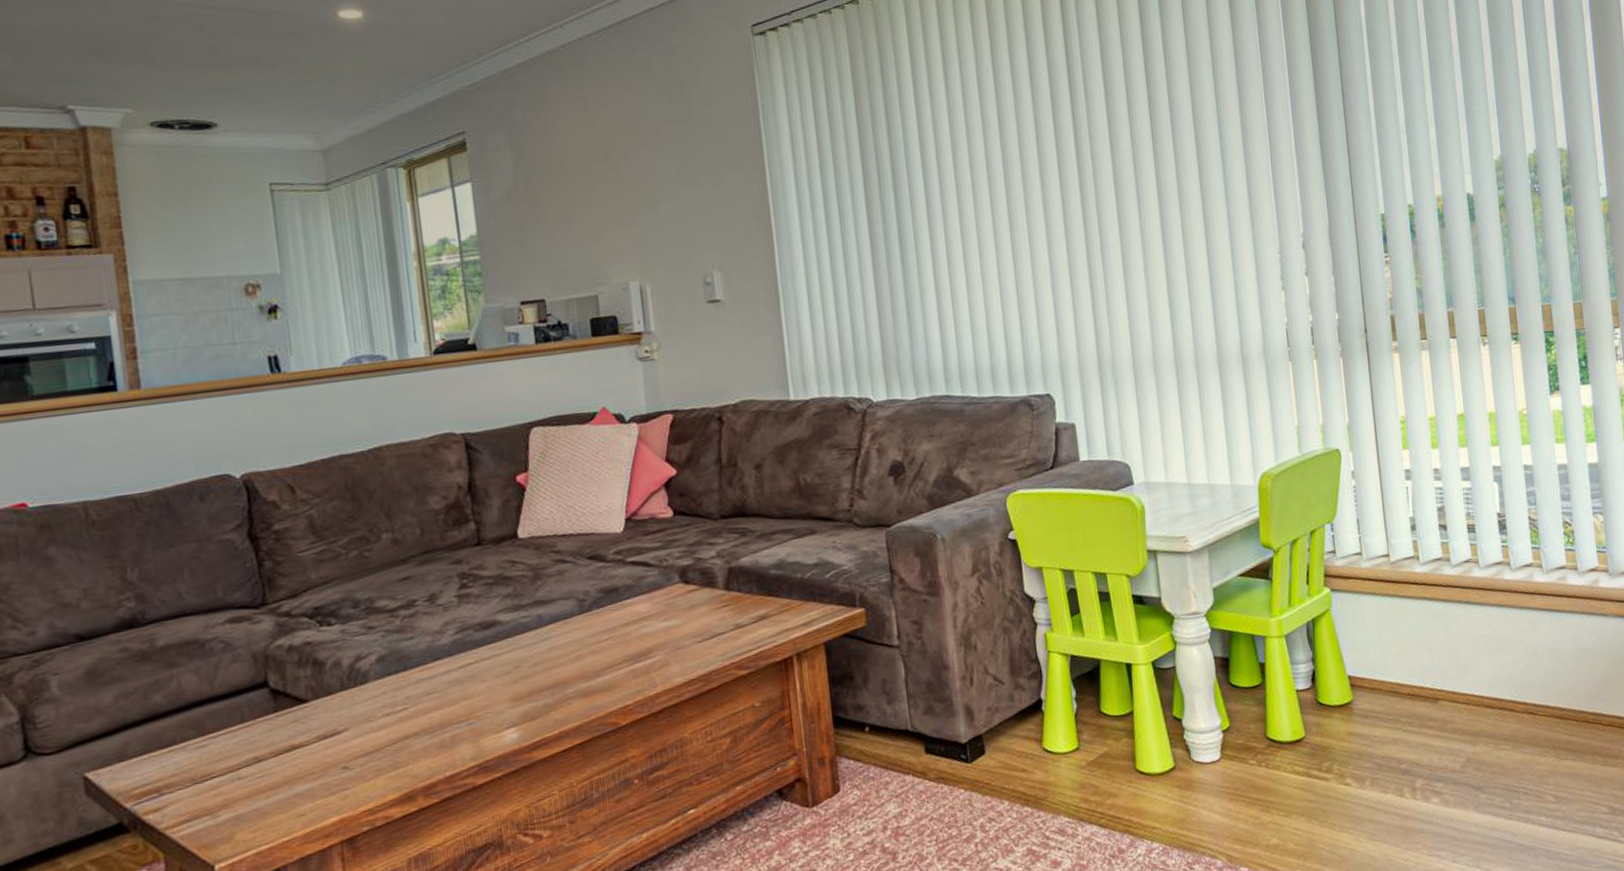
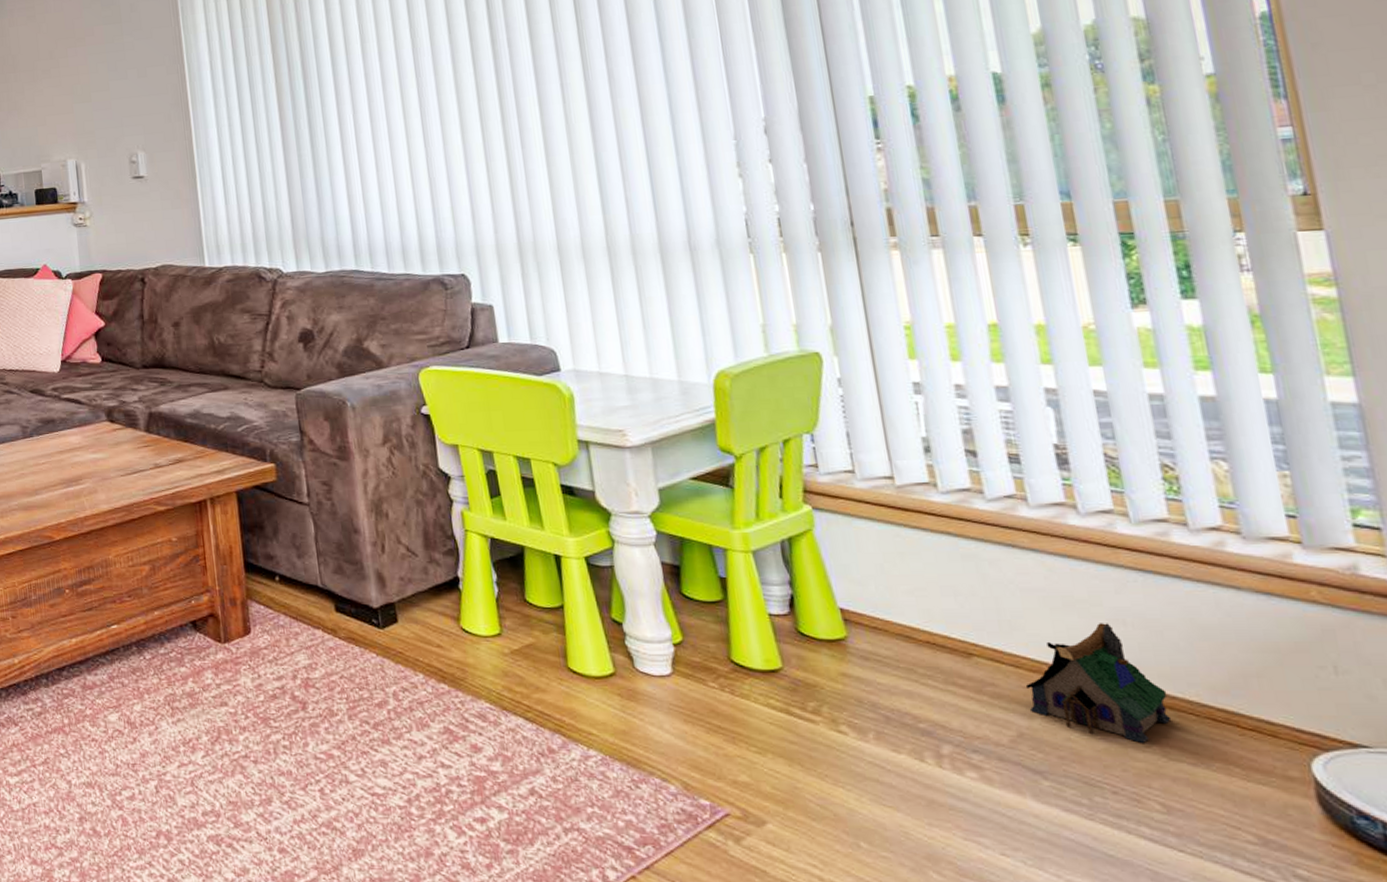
toy house: none [1472,656,1562,750] -> present [1025,623,1172,743]

